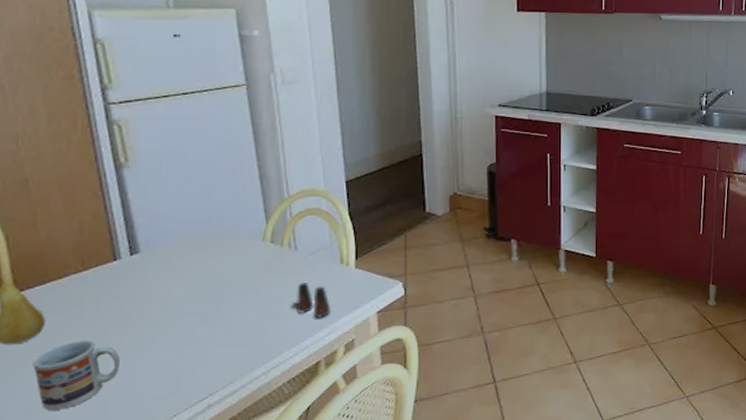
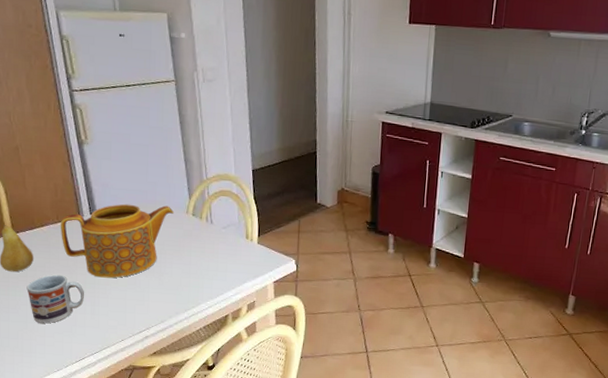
teapot: none [86,234,247,336] -> present [60,203,175,278]
salt shaker: present [291,283,330,319] -> none [207,251,237,282]

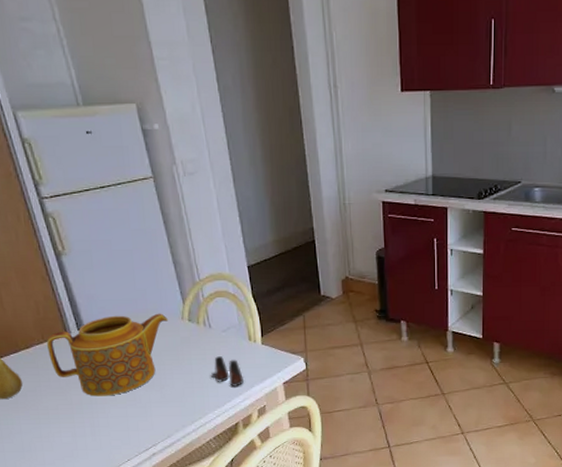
cup: present [26,274,84,324] -> none [18,397,82,451]
salt shaker: none [207,251,237,282] -> present [210,356,244,388]

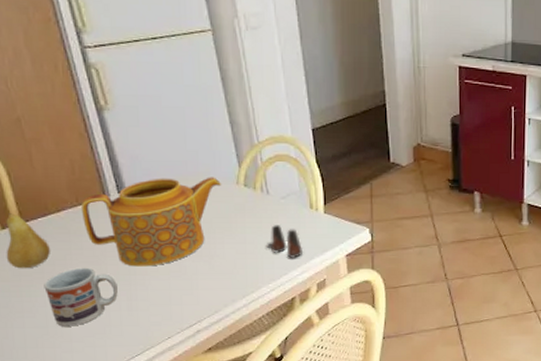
cup: none [18,397,82,451] -> present [44,267,118,327]

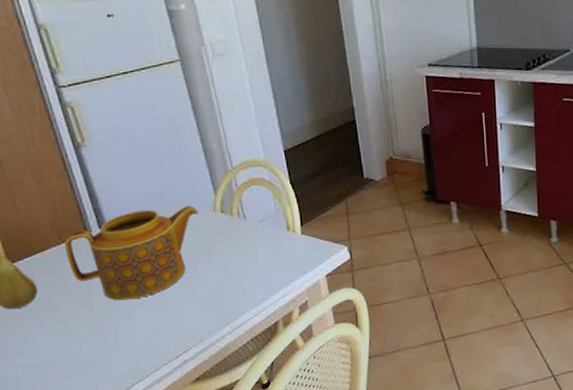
cup: present [44,267,118,327] -> none [33,304,105,365]
salt shaker: present [266,225,302,259] -> none [246,249,283,283]

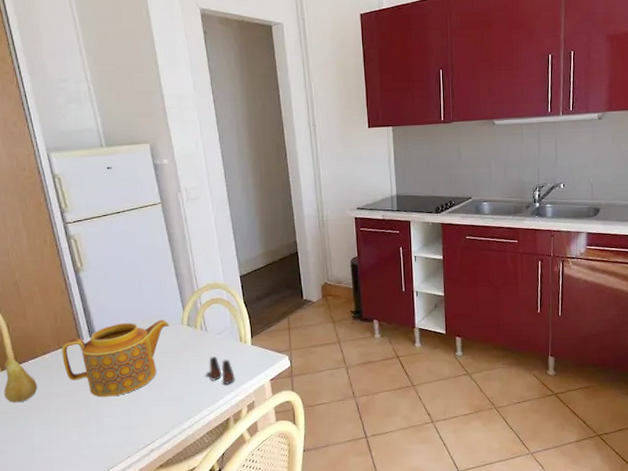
salt shaker: none [246,249,283,283] -> present [205,357,235,385]

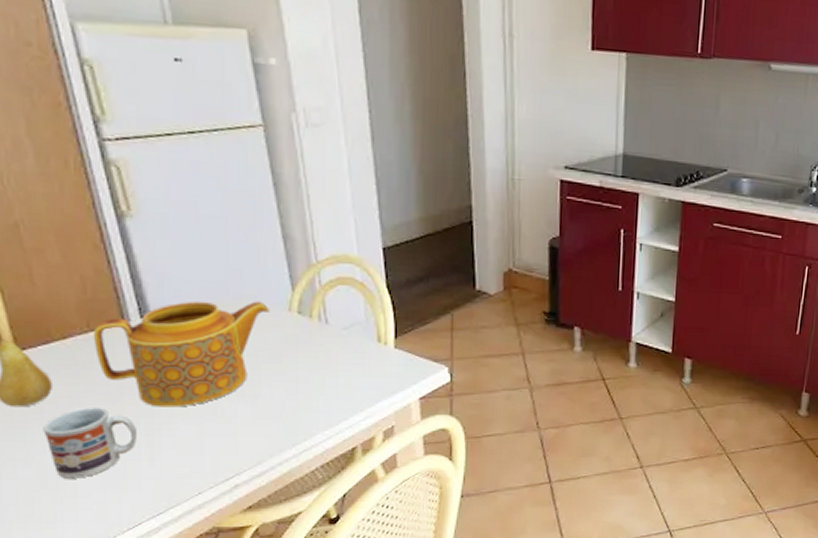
cup: none [32,399,89,451] -> present [43,407,137,479]
salt shaker: present [205,357,235,385] -> none [322,361,367,402]

